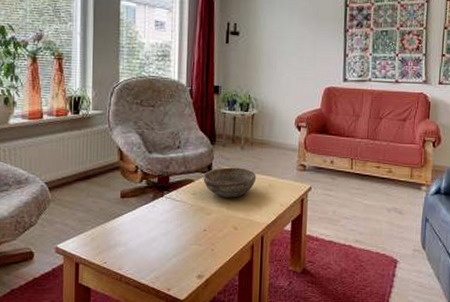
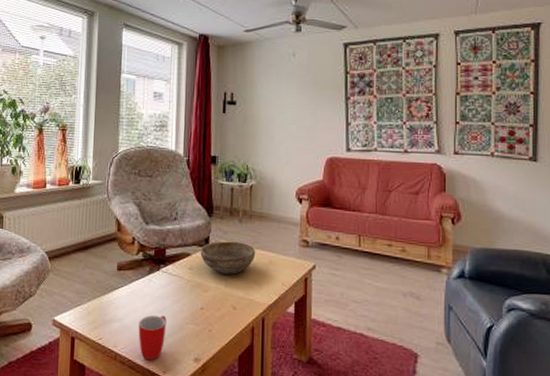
mug: none [143,238,171,280] -> present [138,315,167,361]

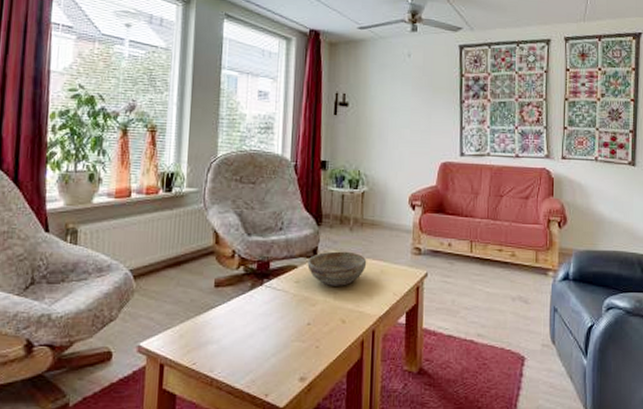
mug: present [138,315,167,361] -> none [237,333,270,384]

